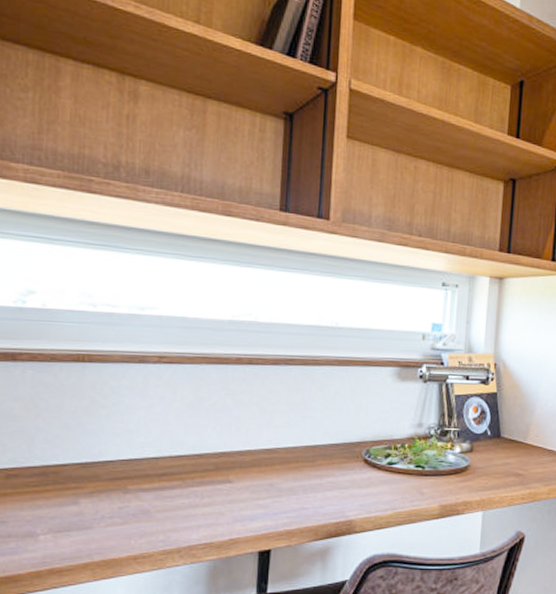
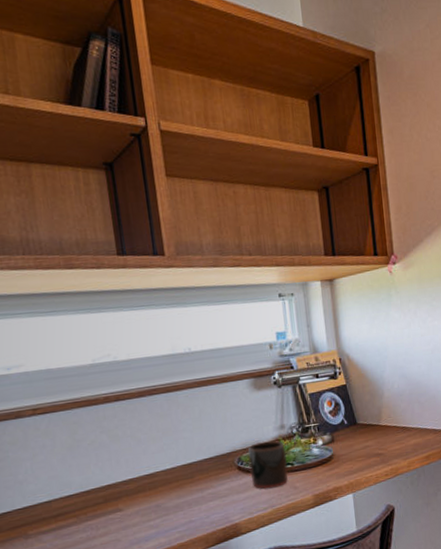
mug: none [376,437,419,489] -> present [248,440,288,489]

